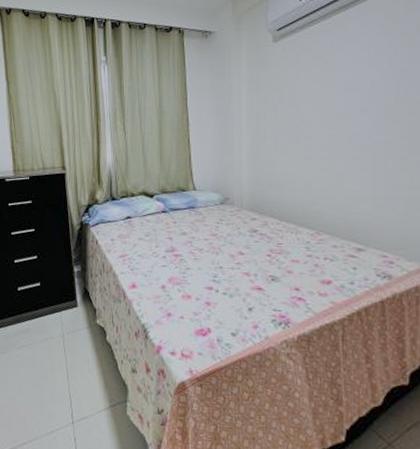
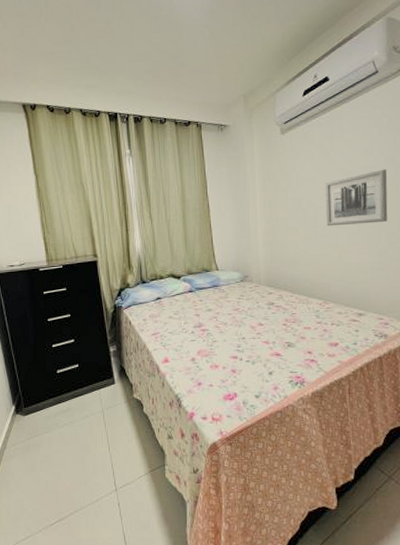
wall art: none [322,83,398,147] -> present [324,169,388,226]

